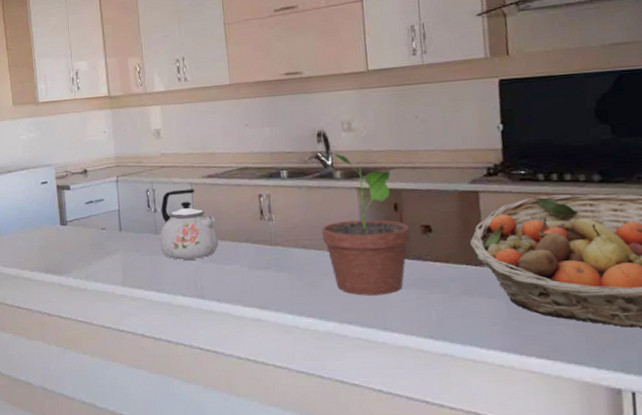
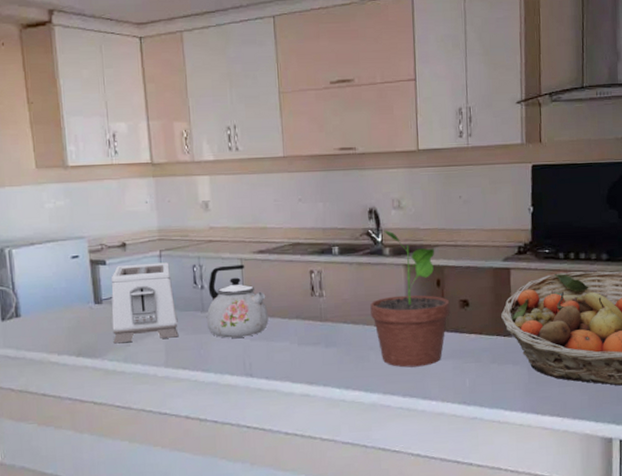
toaster: none [74,187,135,263] -> present [111,262,179,344]

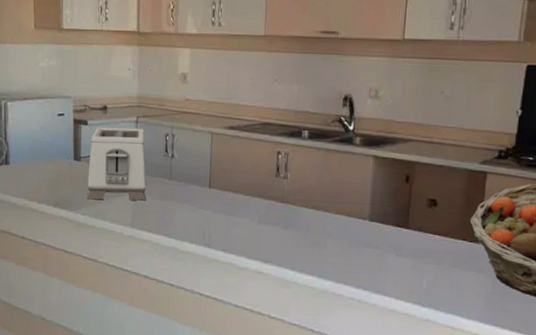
kettle: present [206,264,269,338] -> none [173,137,232,209]
potted plant: present [370,230,450,368] -> none [333,119,417,261]

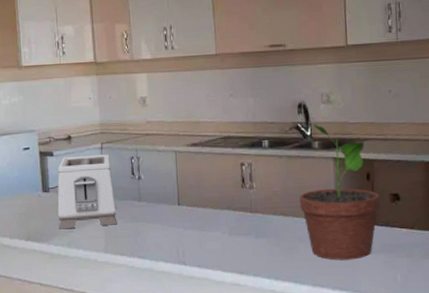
potted plant: none [333,119,417,261] -> present [300,124,381,261]

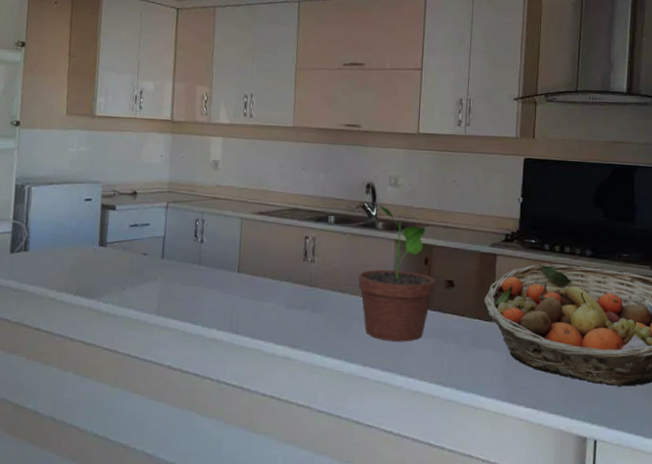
toaster: present [57,154,118,230] -> none [111,212,175,287]

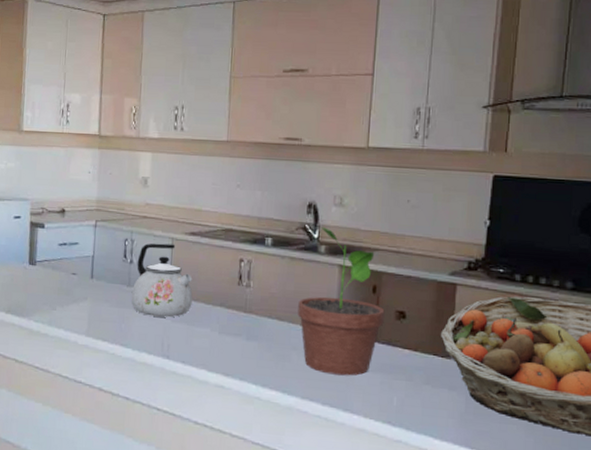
kettle: none [201,222,261,294] -> present [131,243,193,318]

